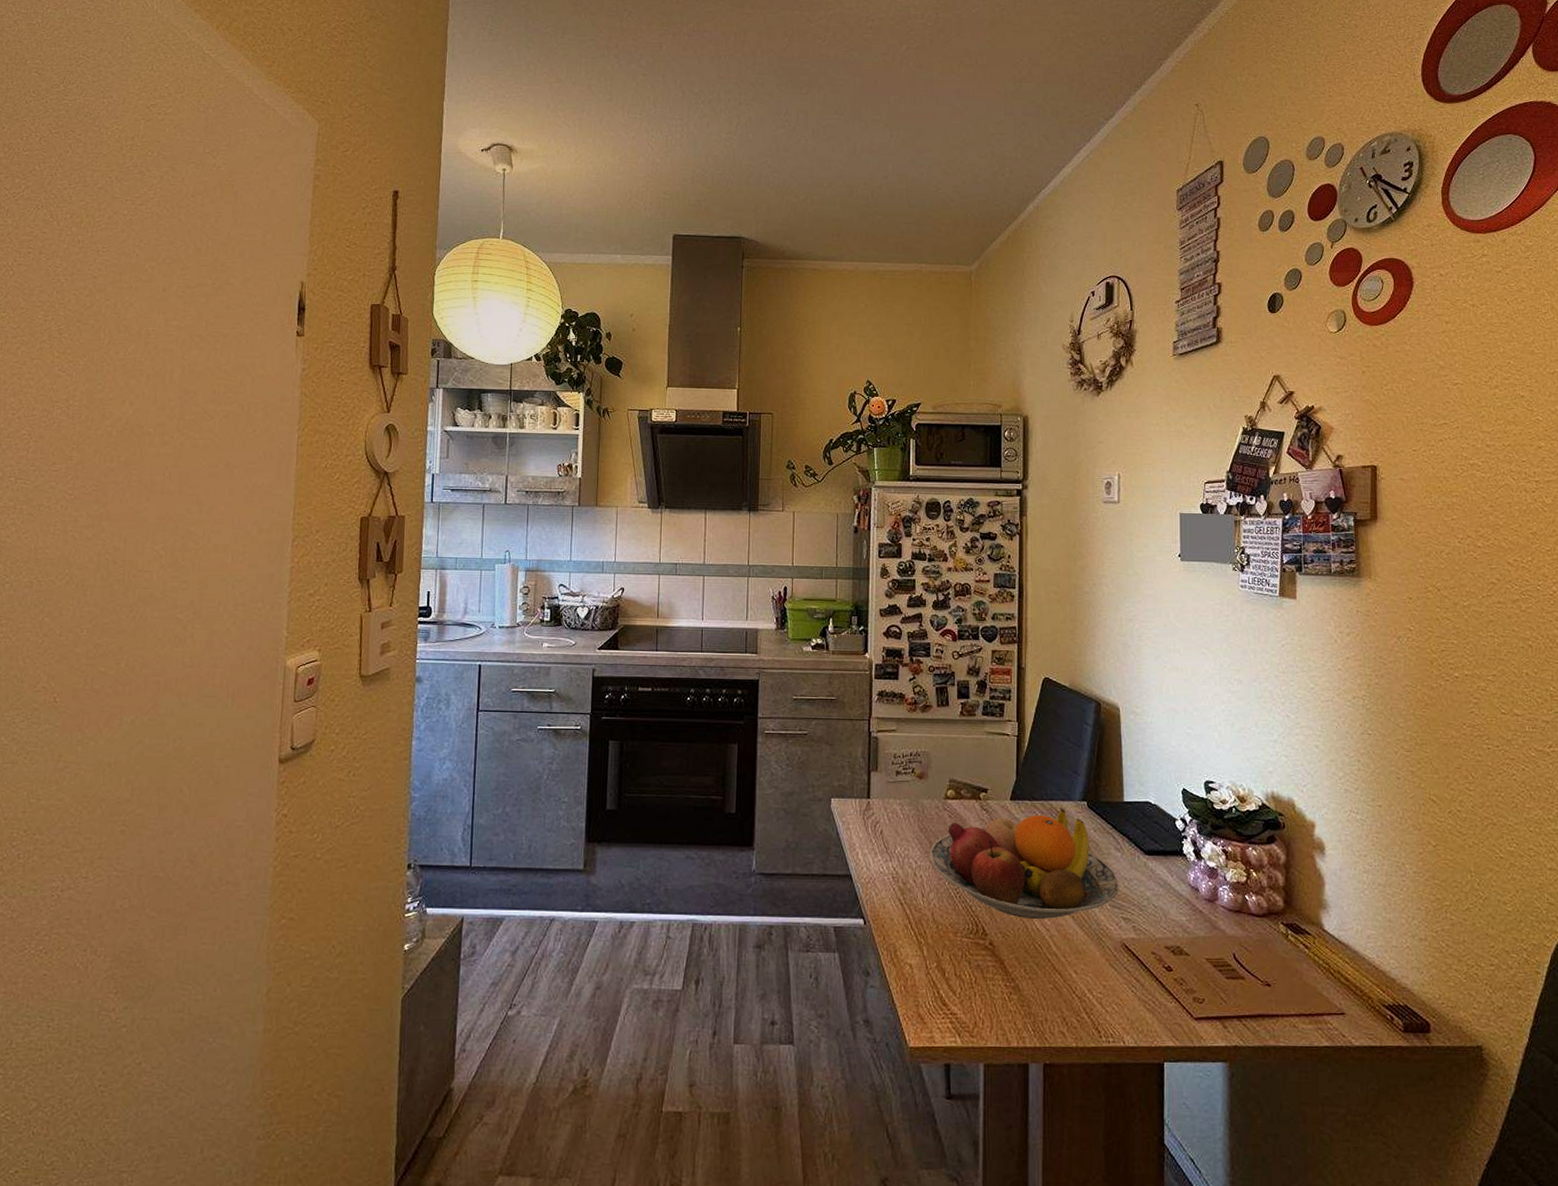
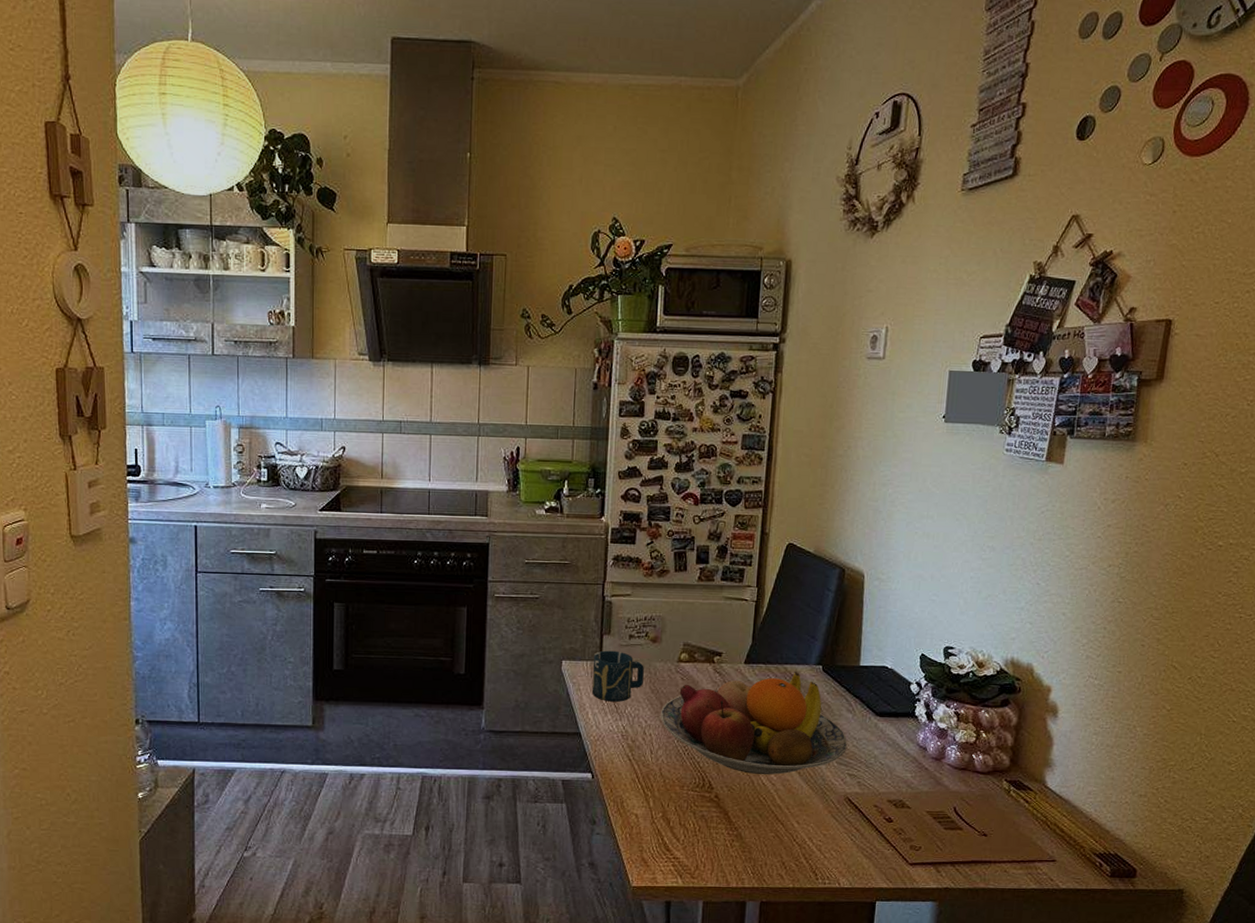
cup: none [861,787,912,841] -> present [591,650,644,702]

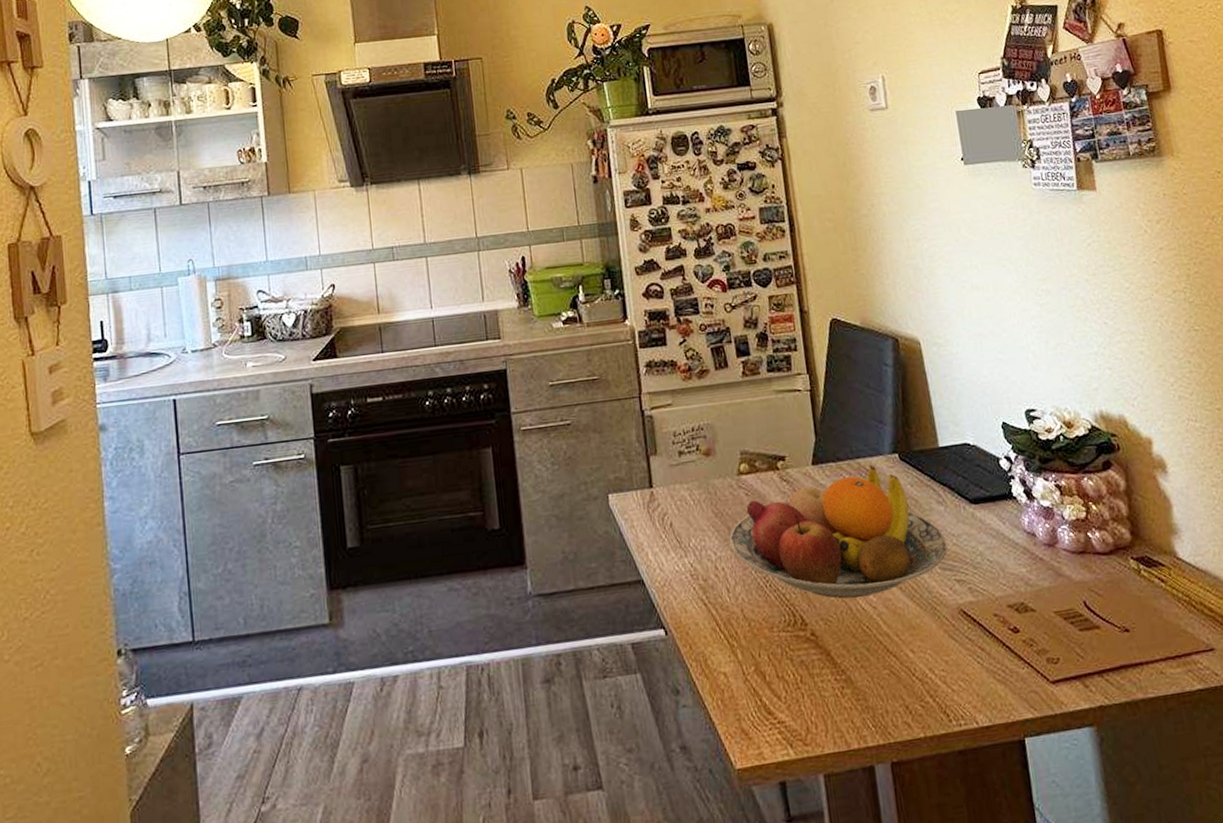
cup: present [591,650,644,702] -> none [642,472,704,536]

